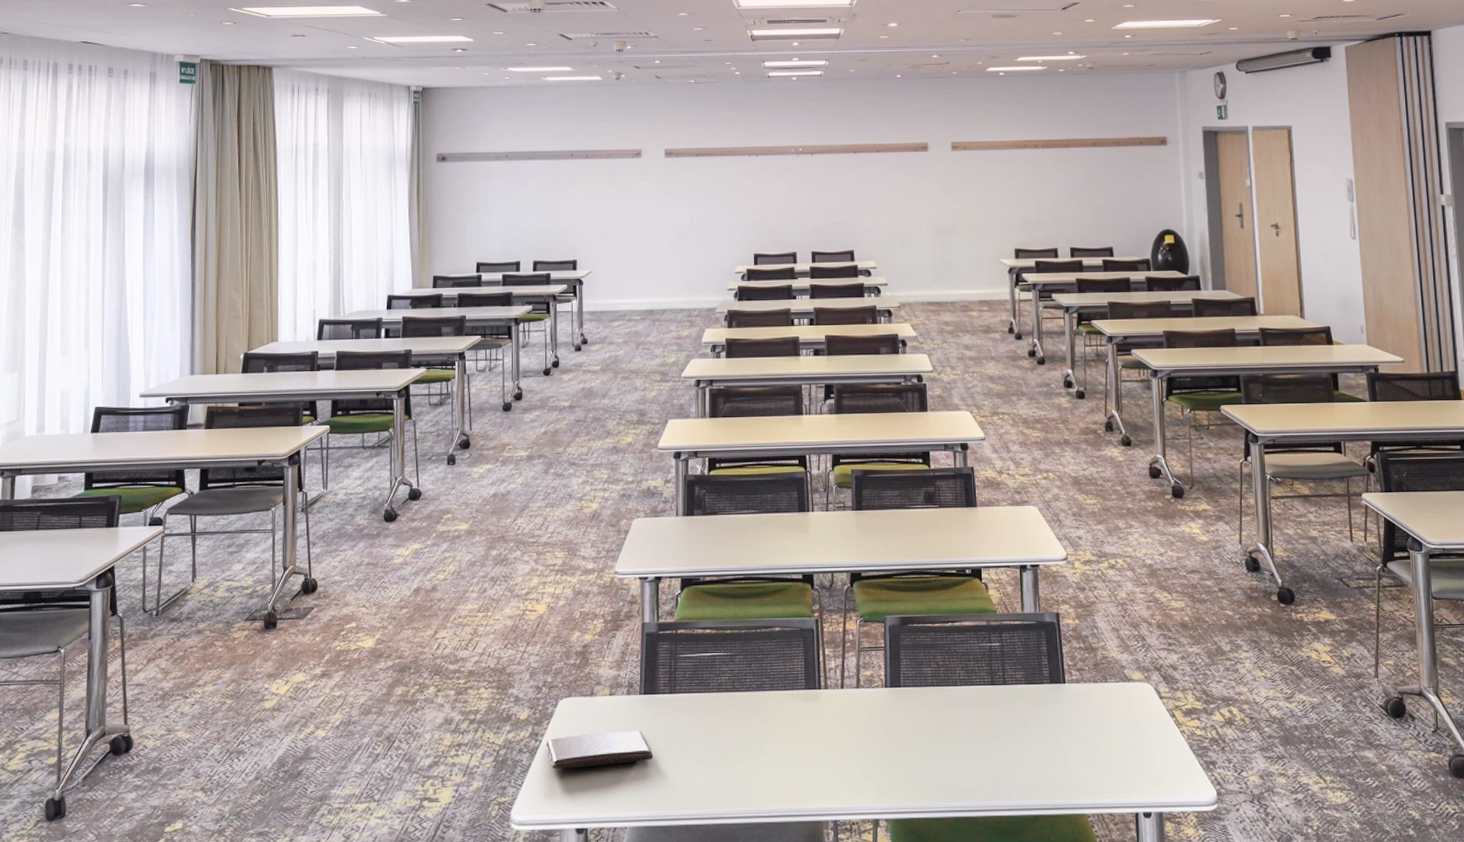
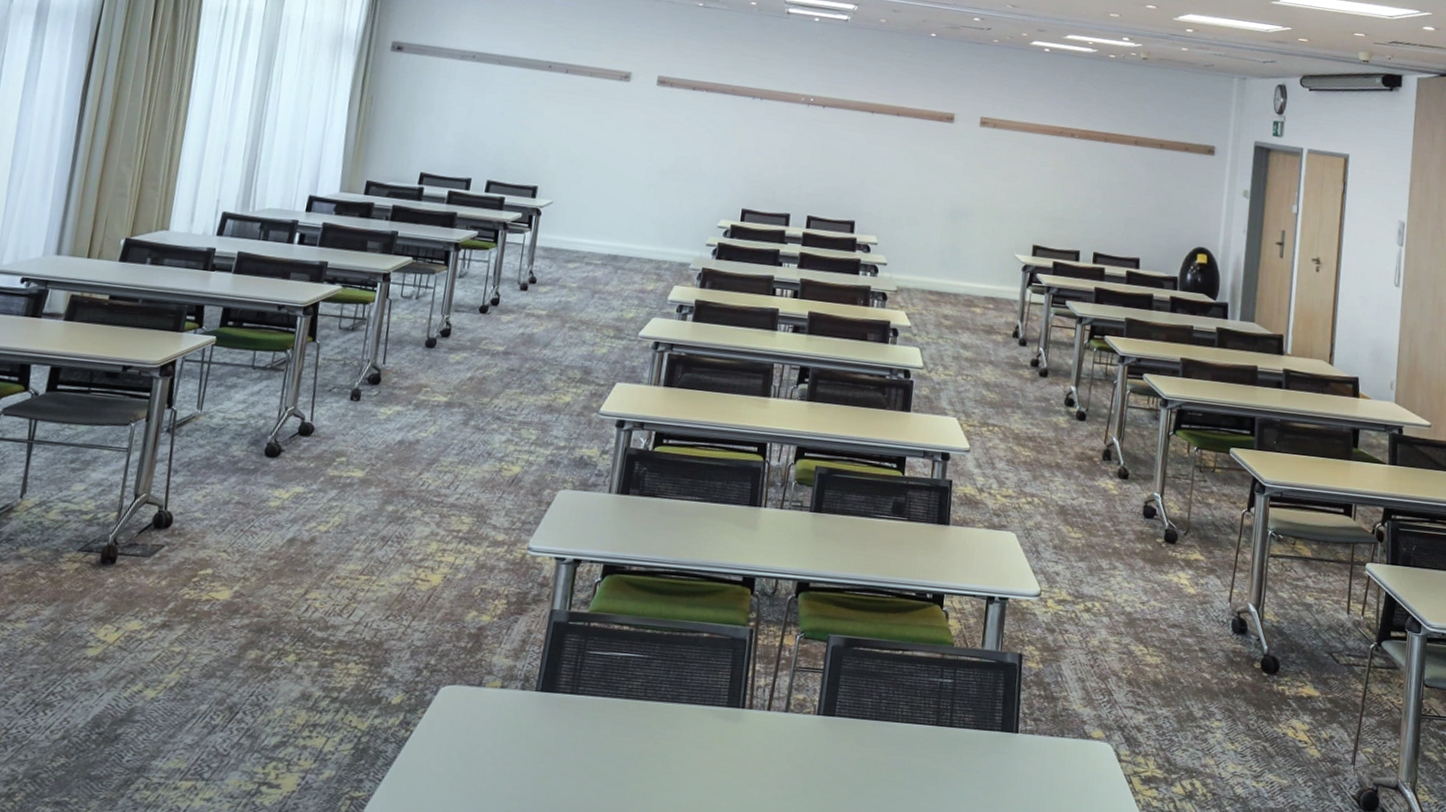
book: present [546,730,653,769] -> none [416,729,541,768]

